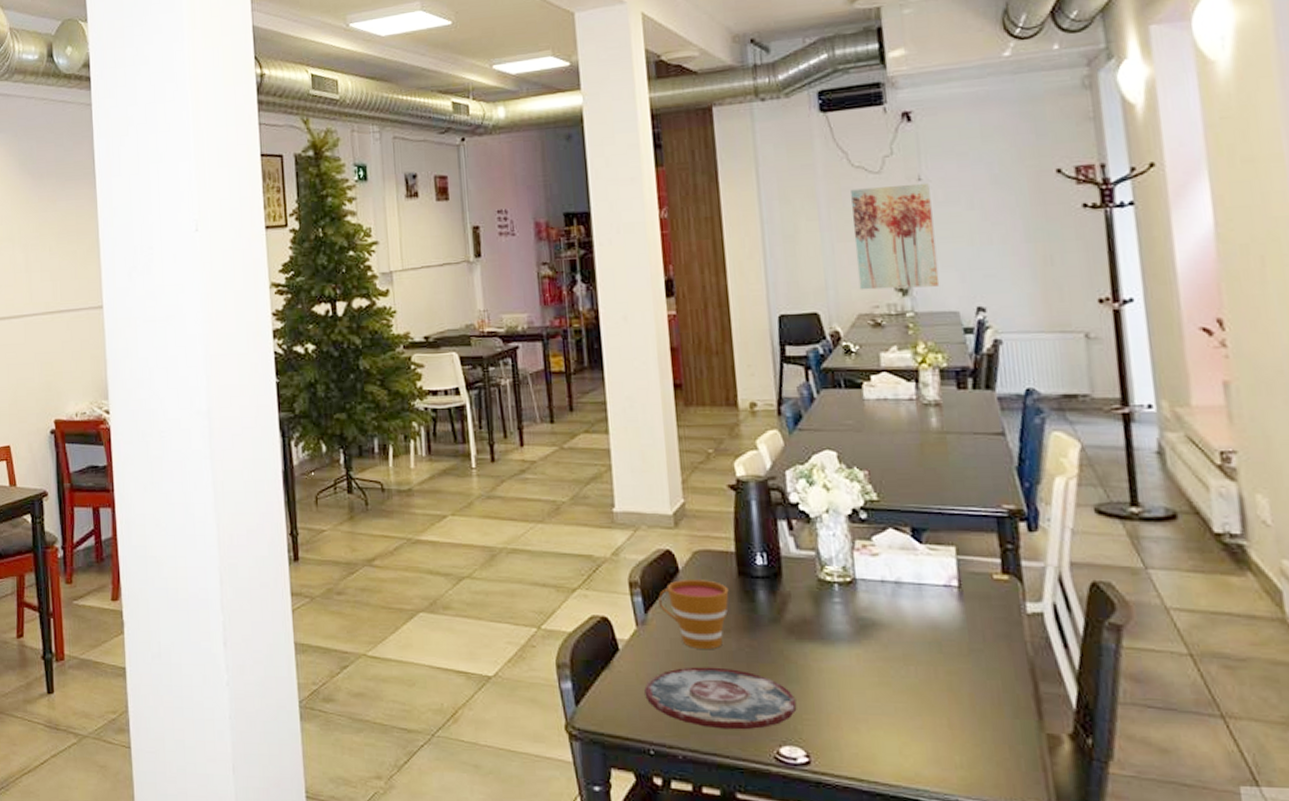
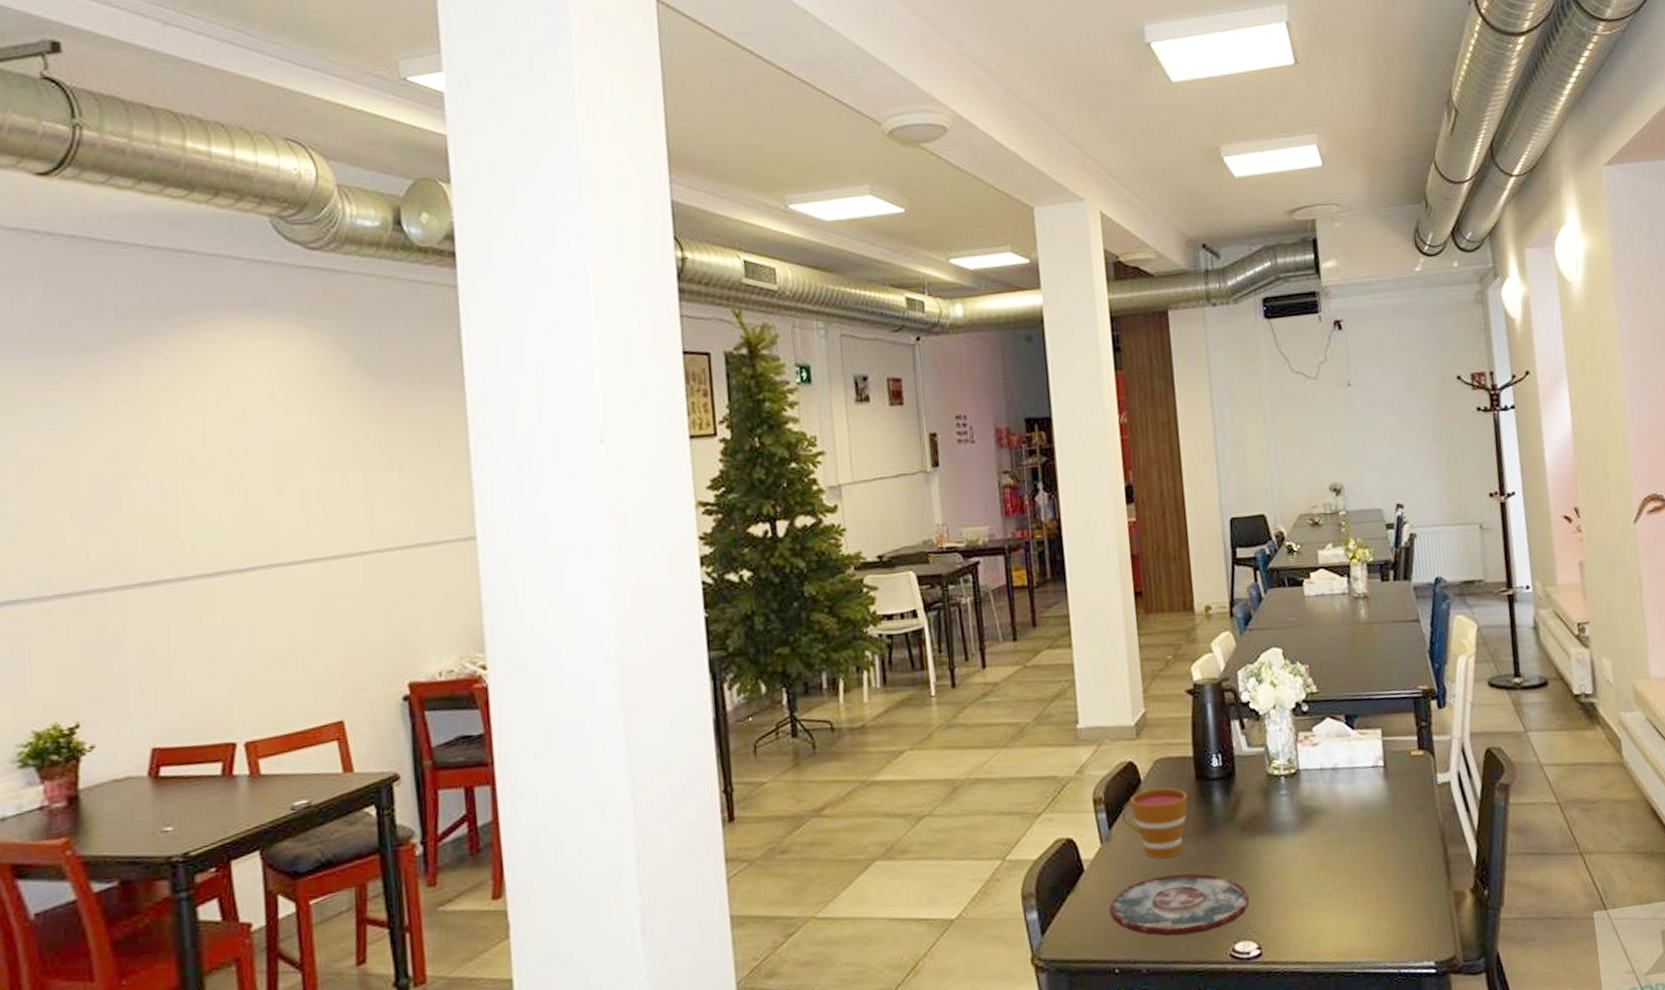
wall art: present [851,182,940,290] -> none [1292,388,1367,491]

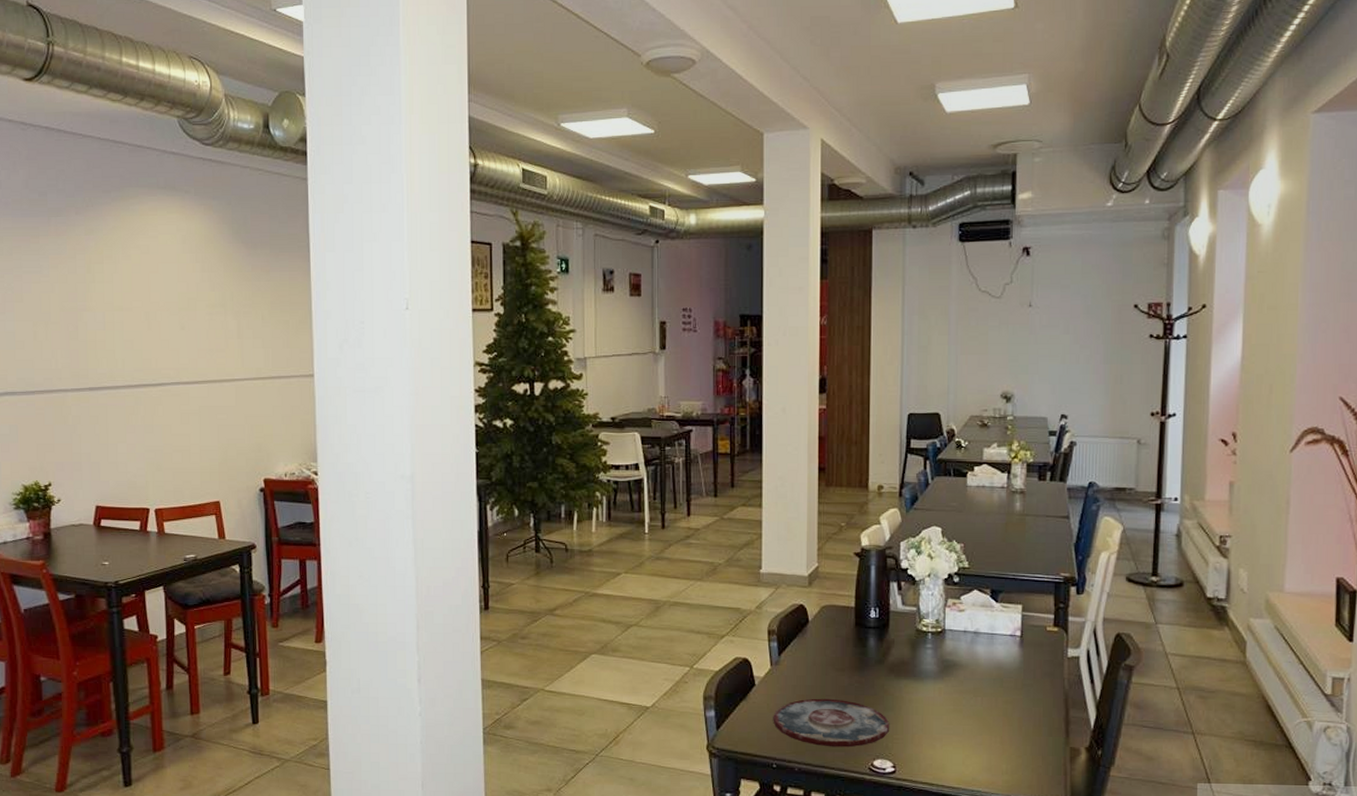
cup: present [1121,787,1188,859] -> none [790,629,847,684]

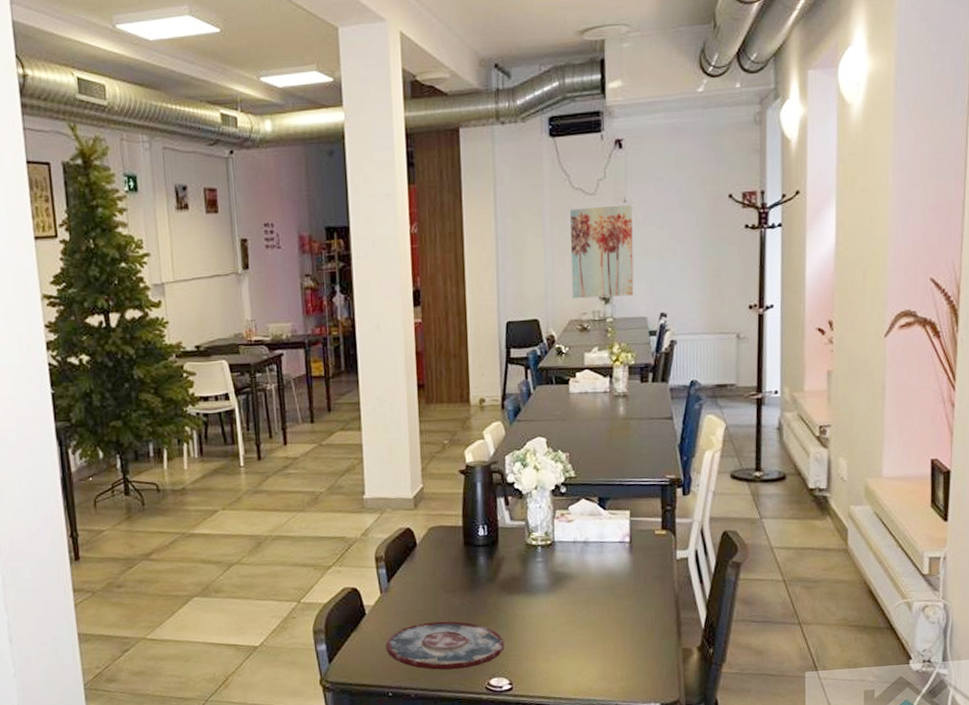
wall art: none [974,309,1037,396] -> present [570,204,634,299]

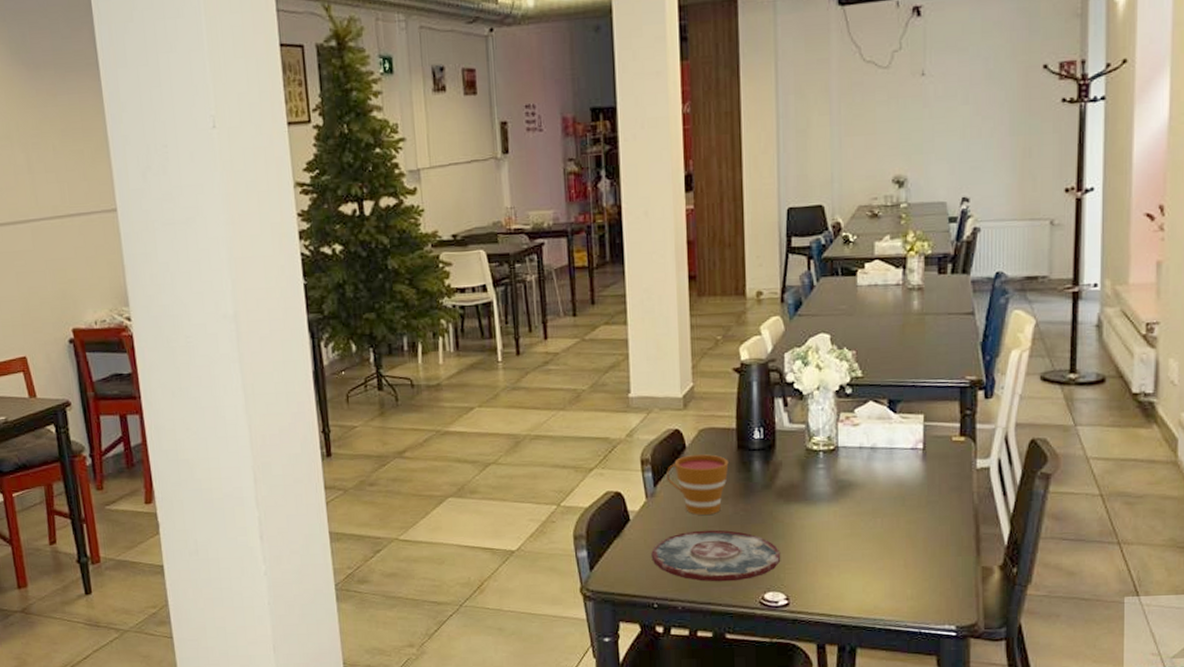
cup: none [399,551,456,608] -> present [666,454,729,515]
wall art: present [570,204,634,299] -> none [860,77,932,183]

